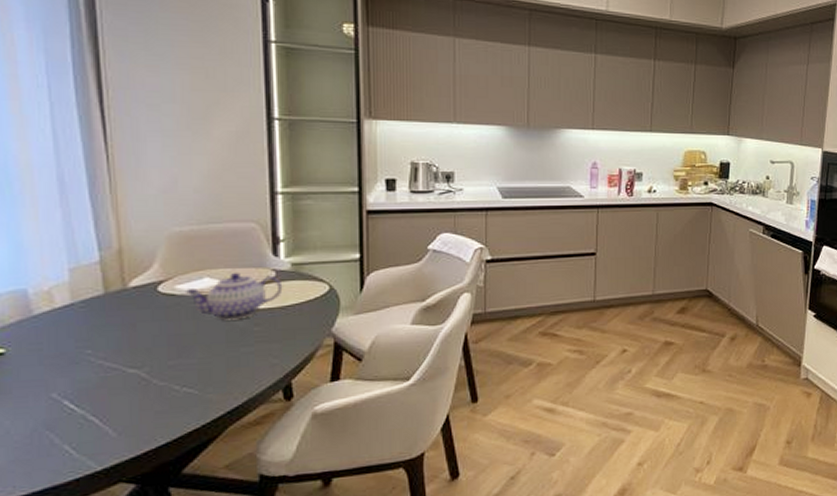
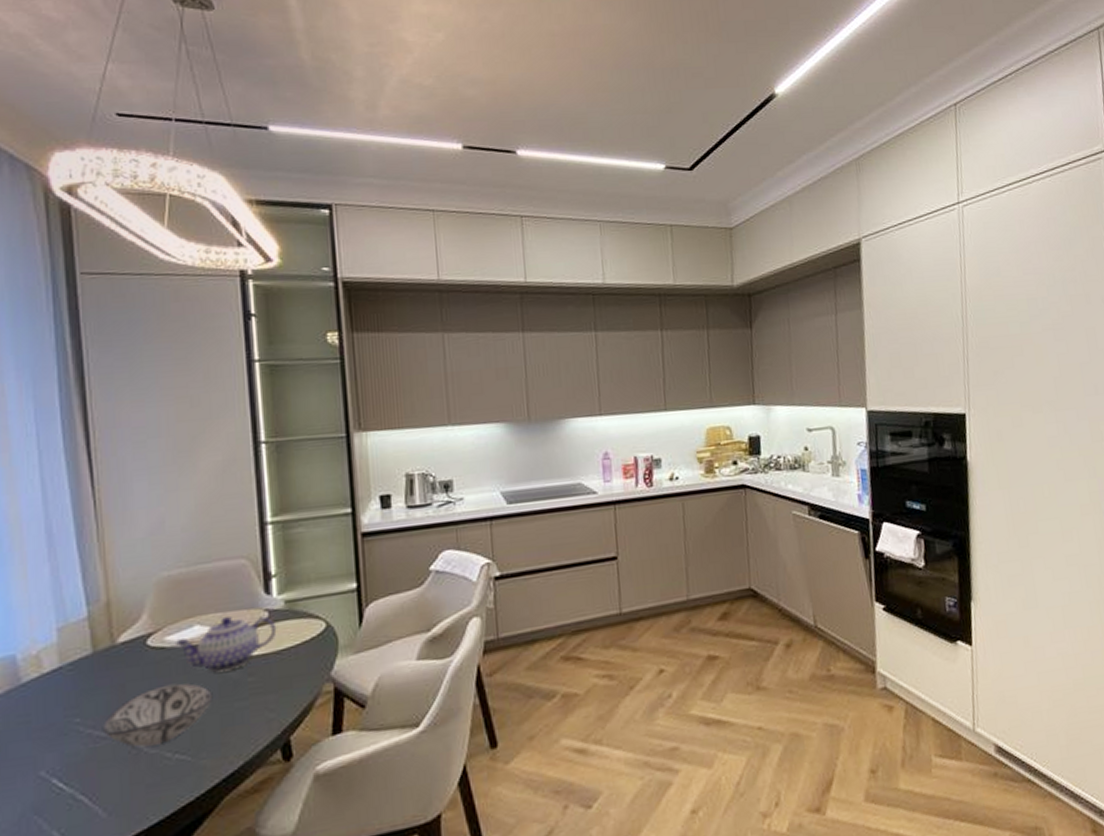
decorative bowl: none [113,327,220,379] -> present [102,683,213,747]

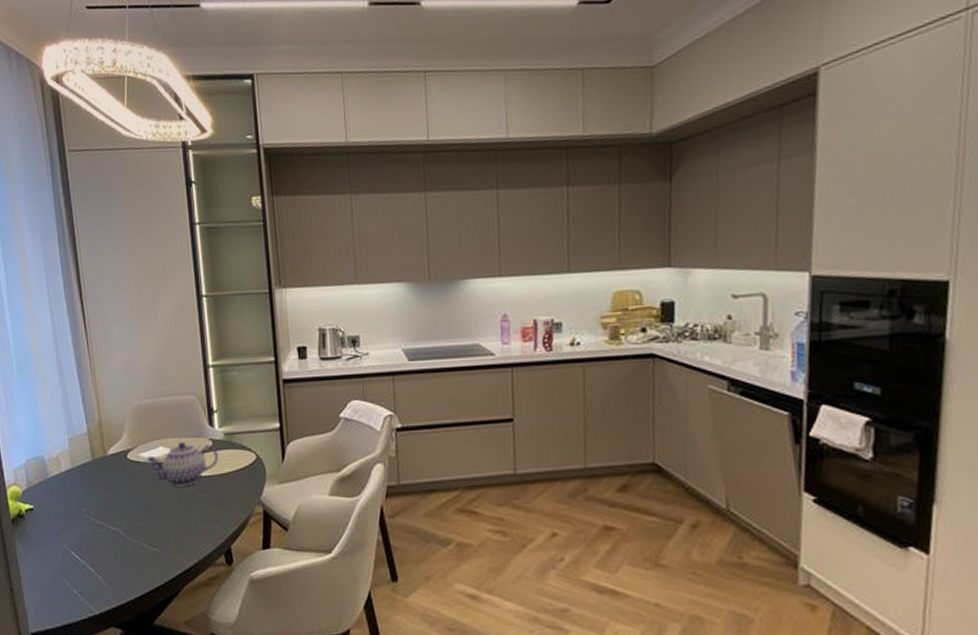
decorative bowl: present [102,683,213,747] -> none [101,491,175,537]

